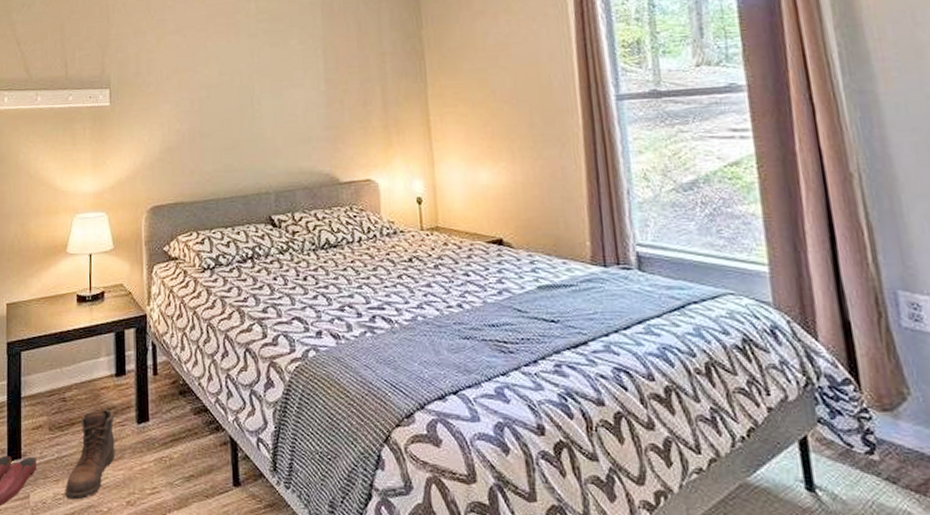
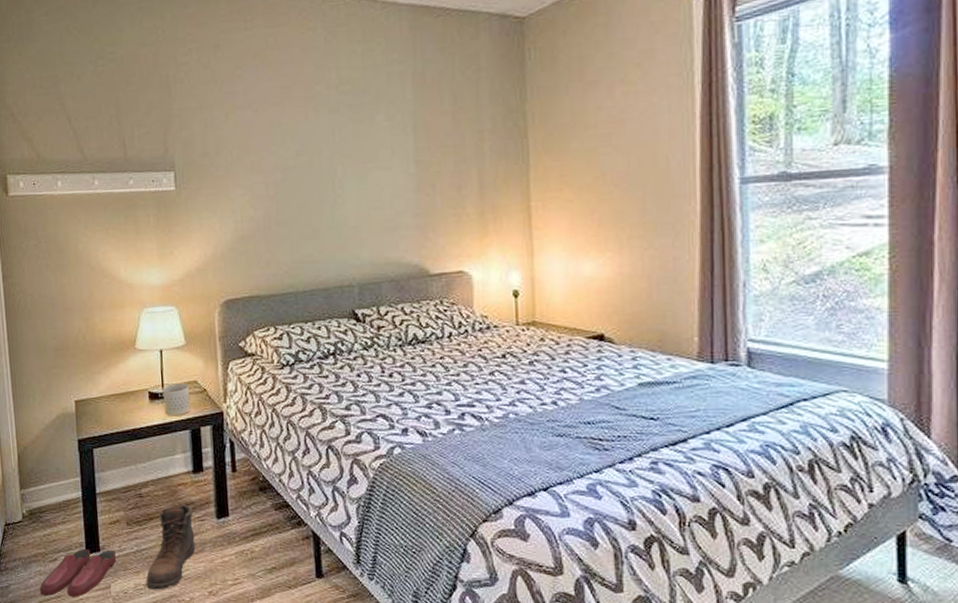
mug: none [90,286,116,319] -> present [162,383,191,417]

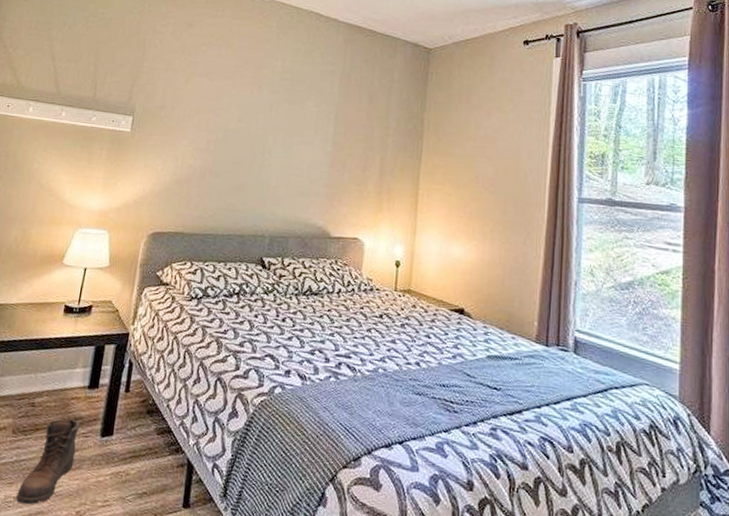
mug: present [162,383,191,417] -> none [75,300,104,332]

